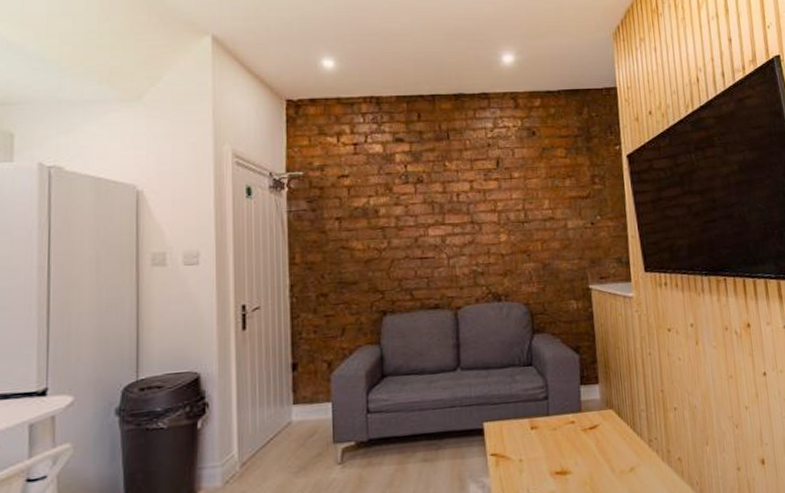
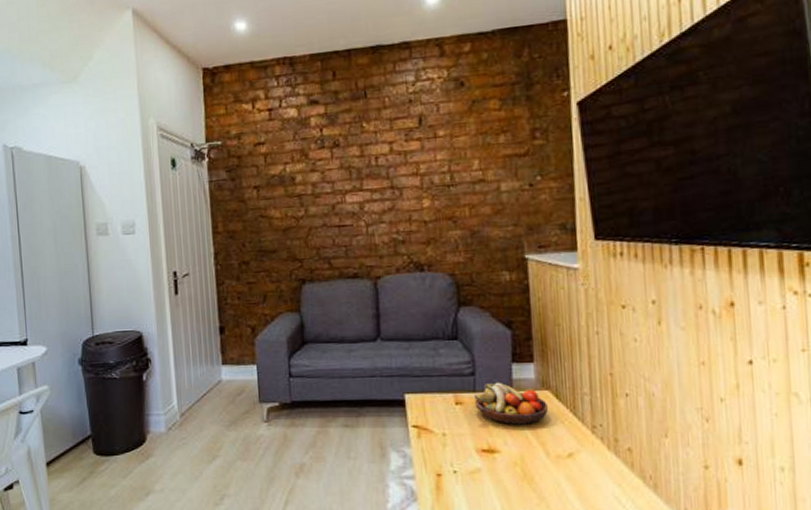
fruit bowl: none [547,404,613,445] -> present [473,382,549,425]

